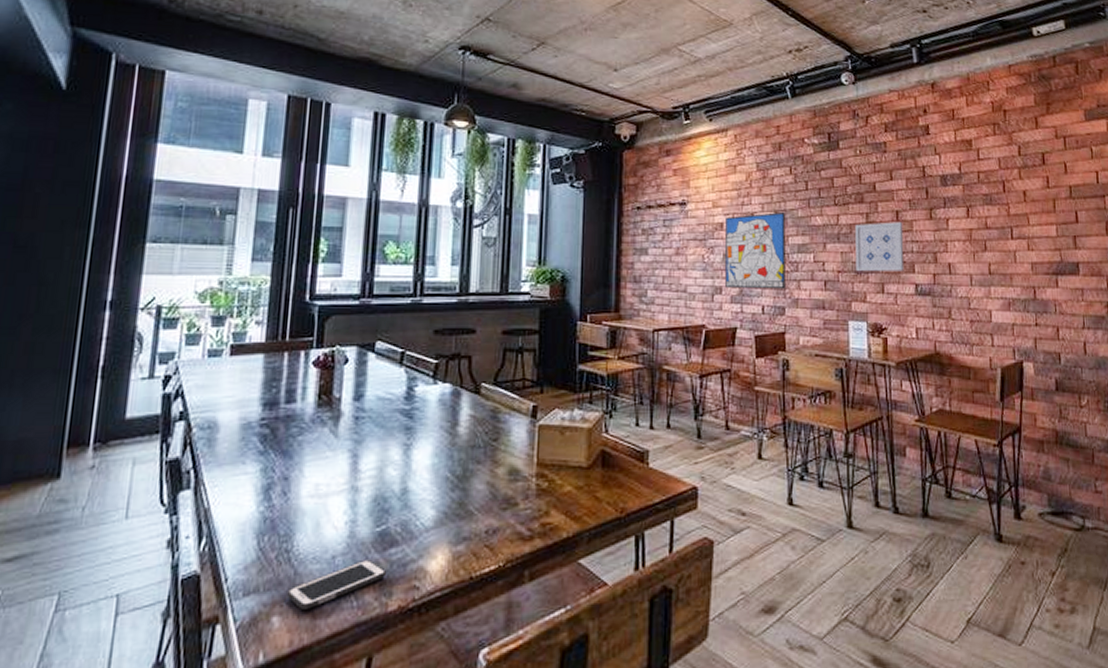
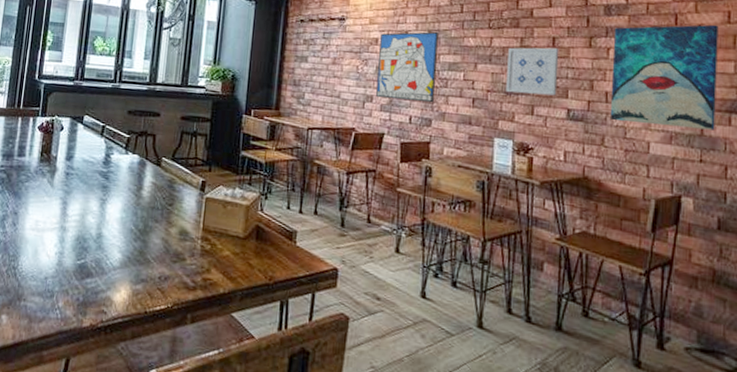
cell phone: present [286,559,387,609] -> none [12,283,84,314]
wall art: none [952,190,1045,294] -> present [609,24,719,131]

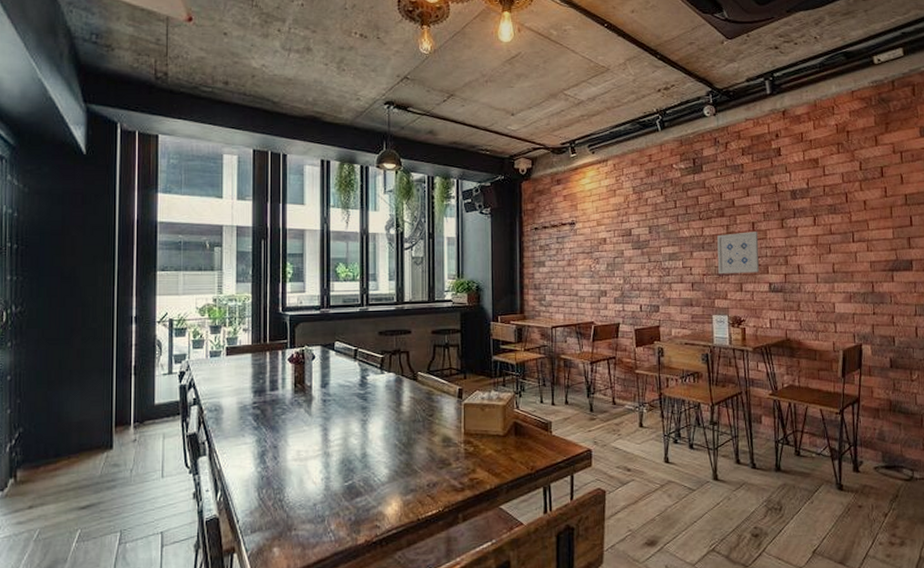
wall art: present [376,32,438,103] -> none [608,228,659,292]
wall art: present [609,24,719,131] -> none [800,199,882,289]

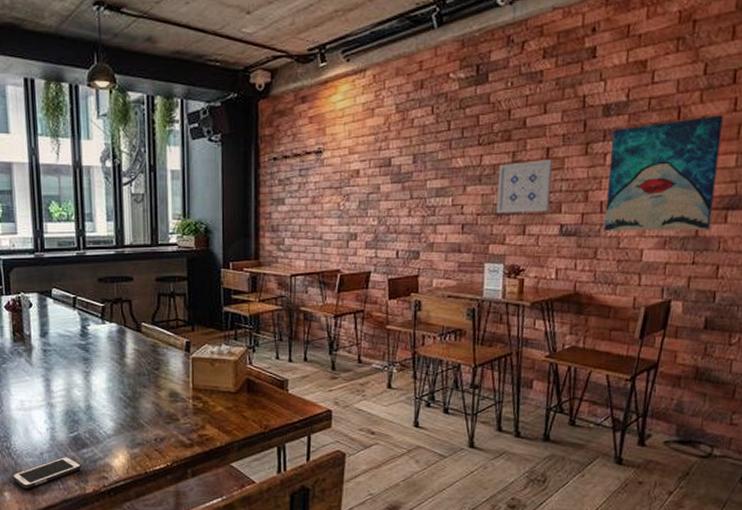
cell phone: none [282,505,355,543] -> present [12,456,82,488]
wall art: none [800,199,882,289] -> present [603,115,723,232]

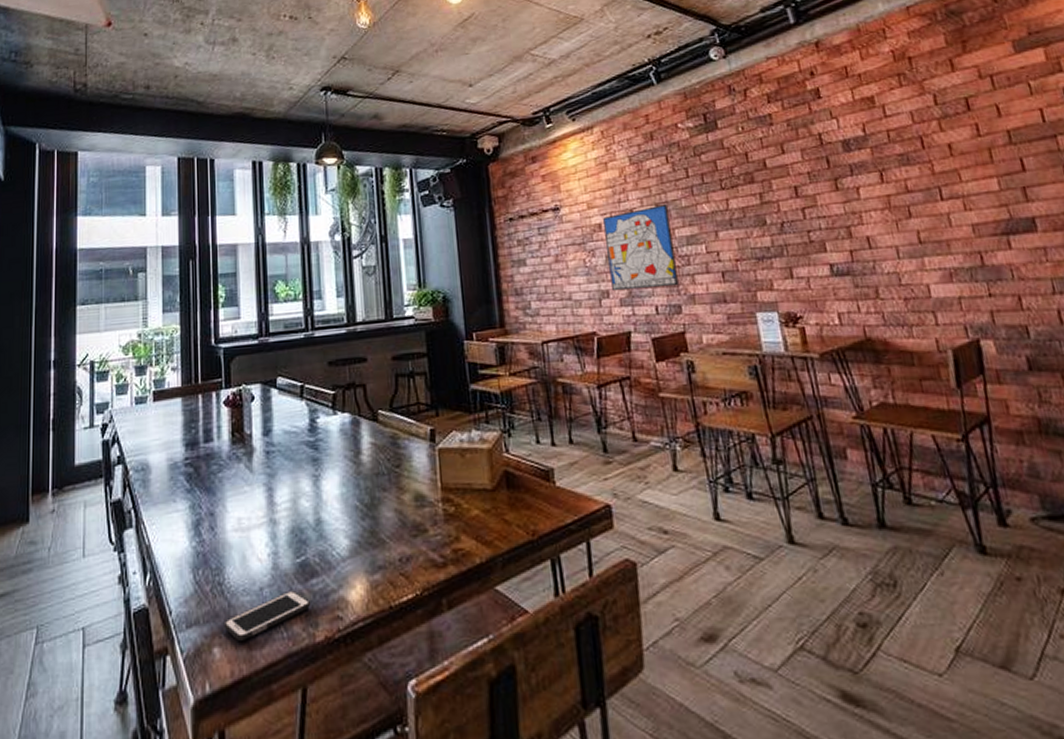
wall art: none [360,156,424,235] -> present [603,205,679,291]
wall art: present [496,160,554,214] -> none [748,198,814,258]
wall art: present [603,115,723,232] -> none [859,140,996,268]

